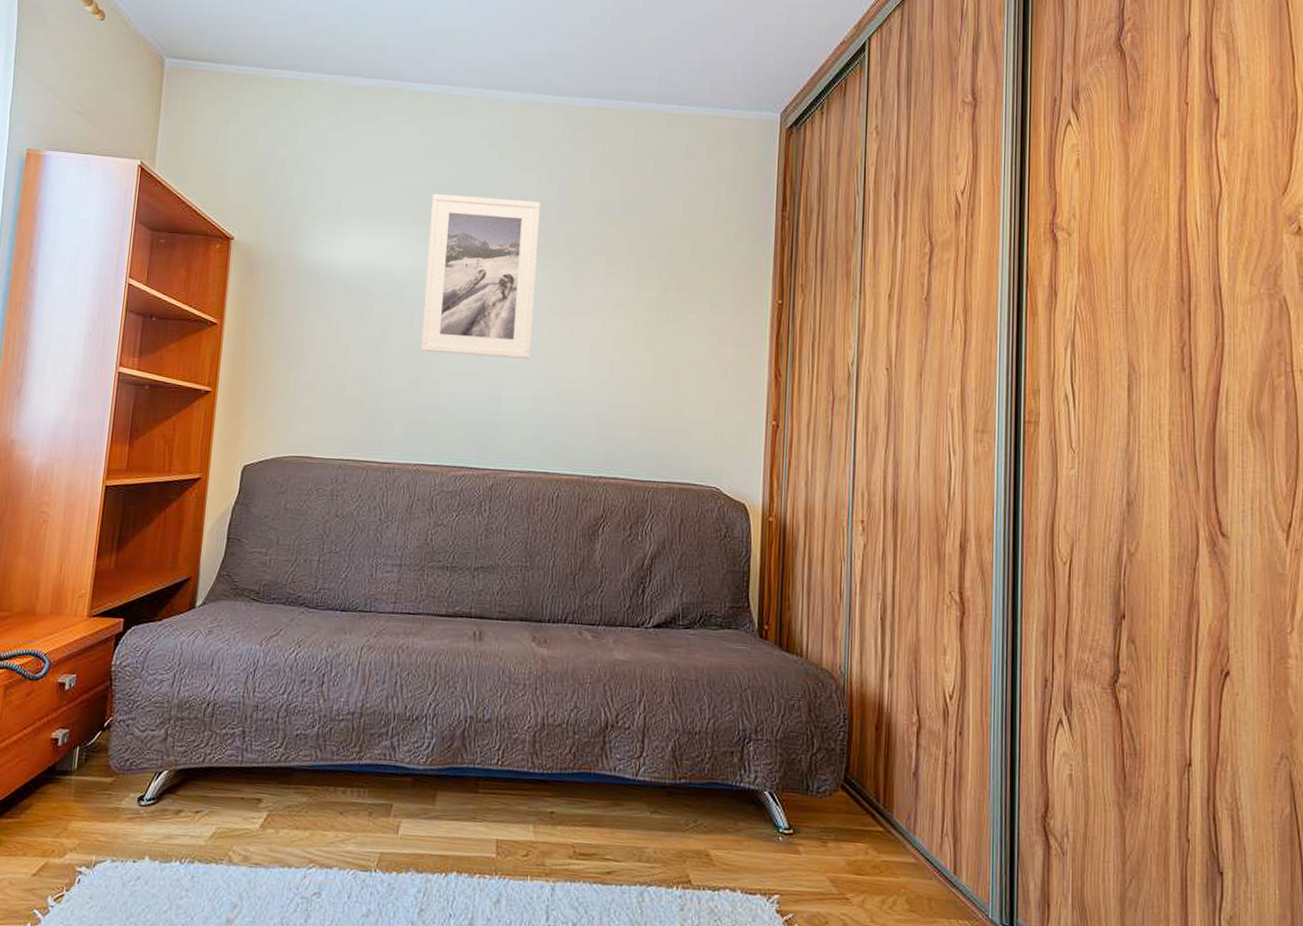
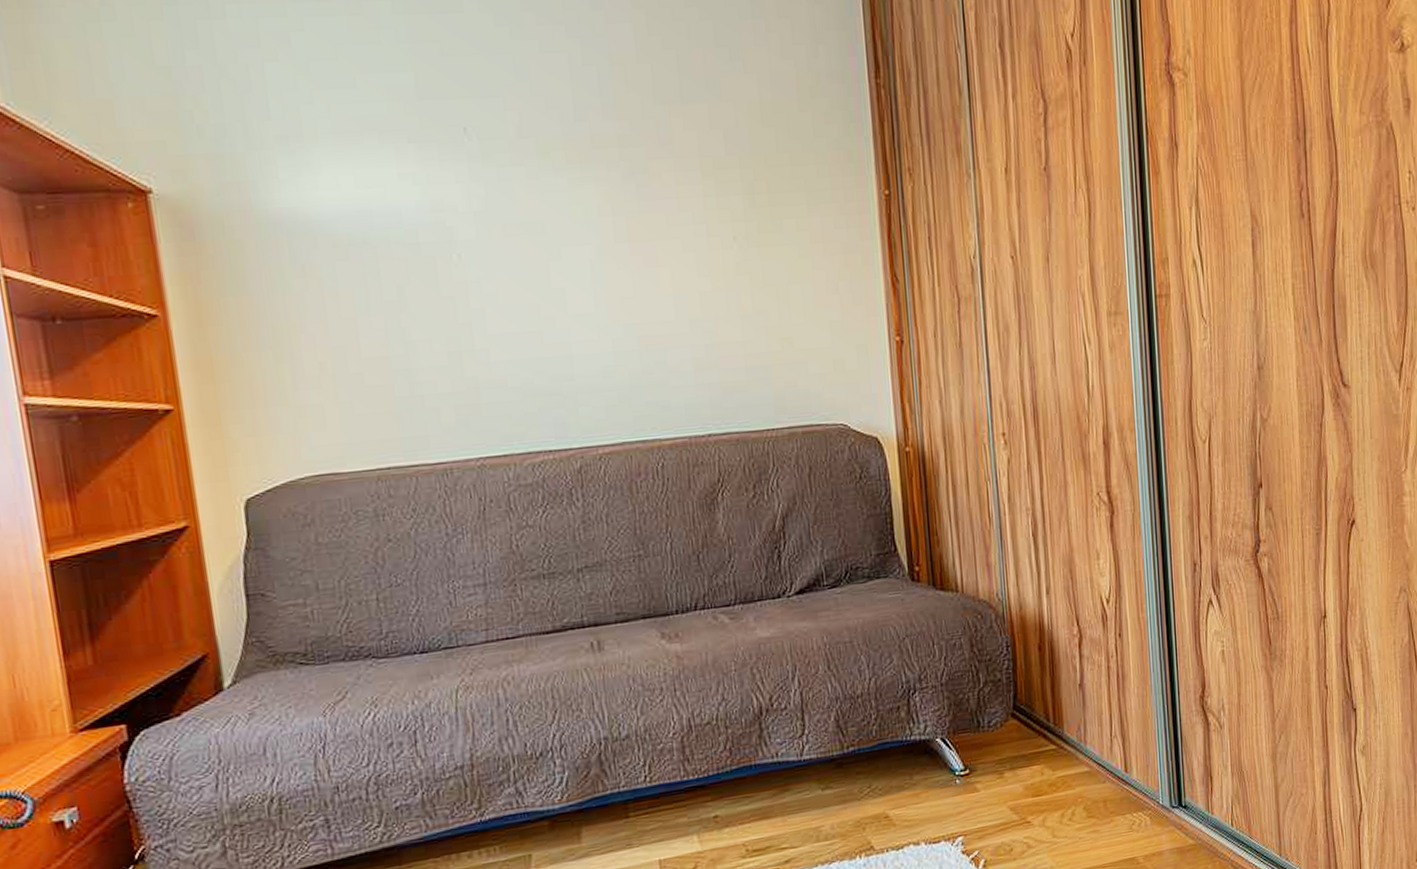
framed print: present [420,193,541,359] -> none [428,94,601,314]

